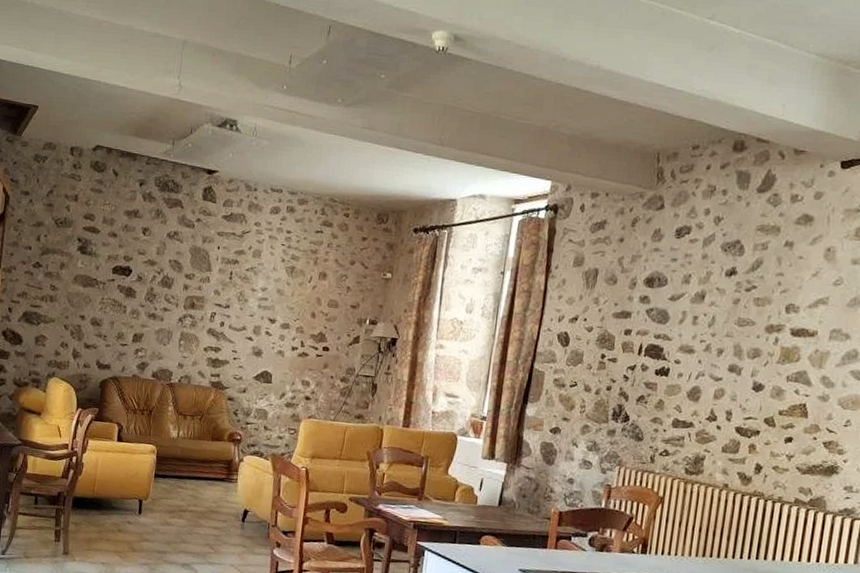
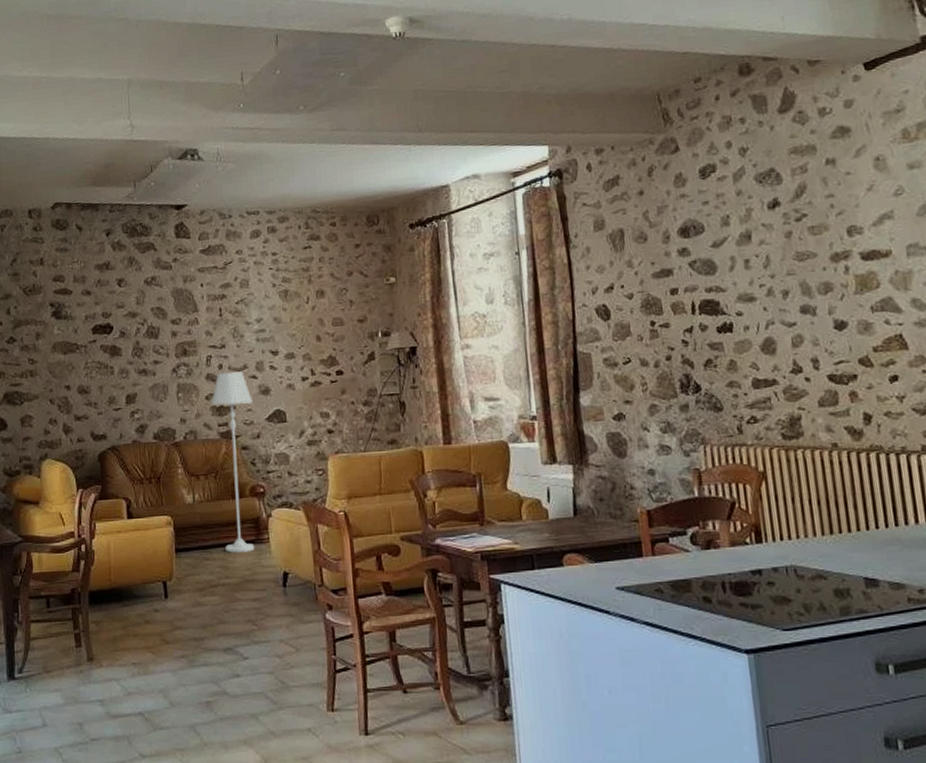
floor lamp: none [198,329,245,488] -> present [211,371,255,553]

